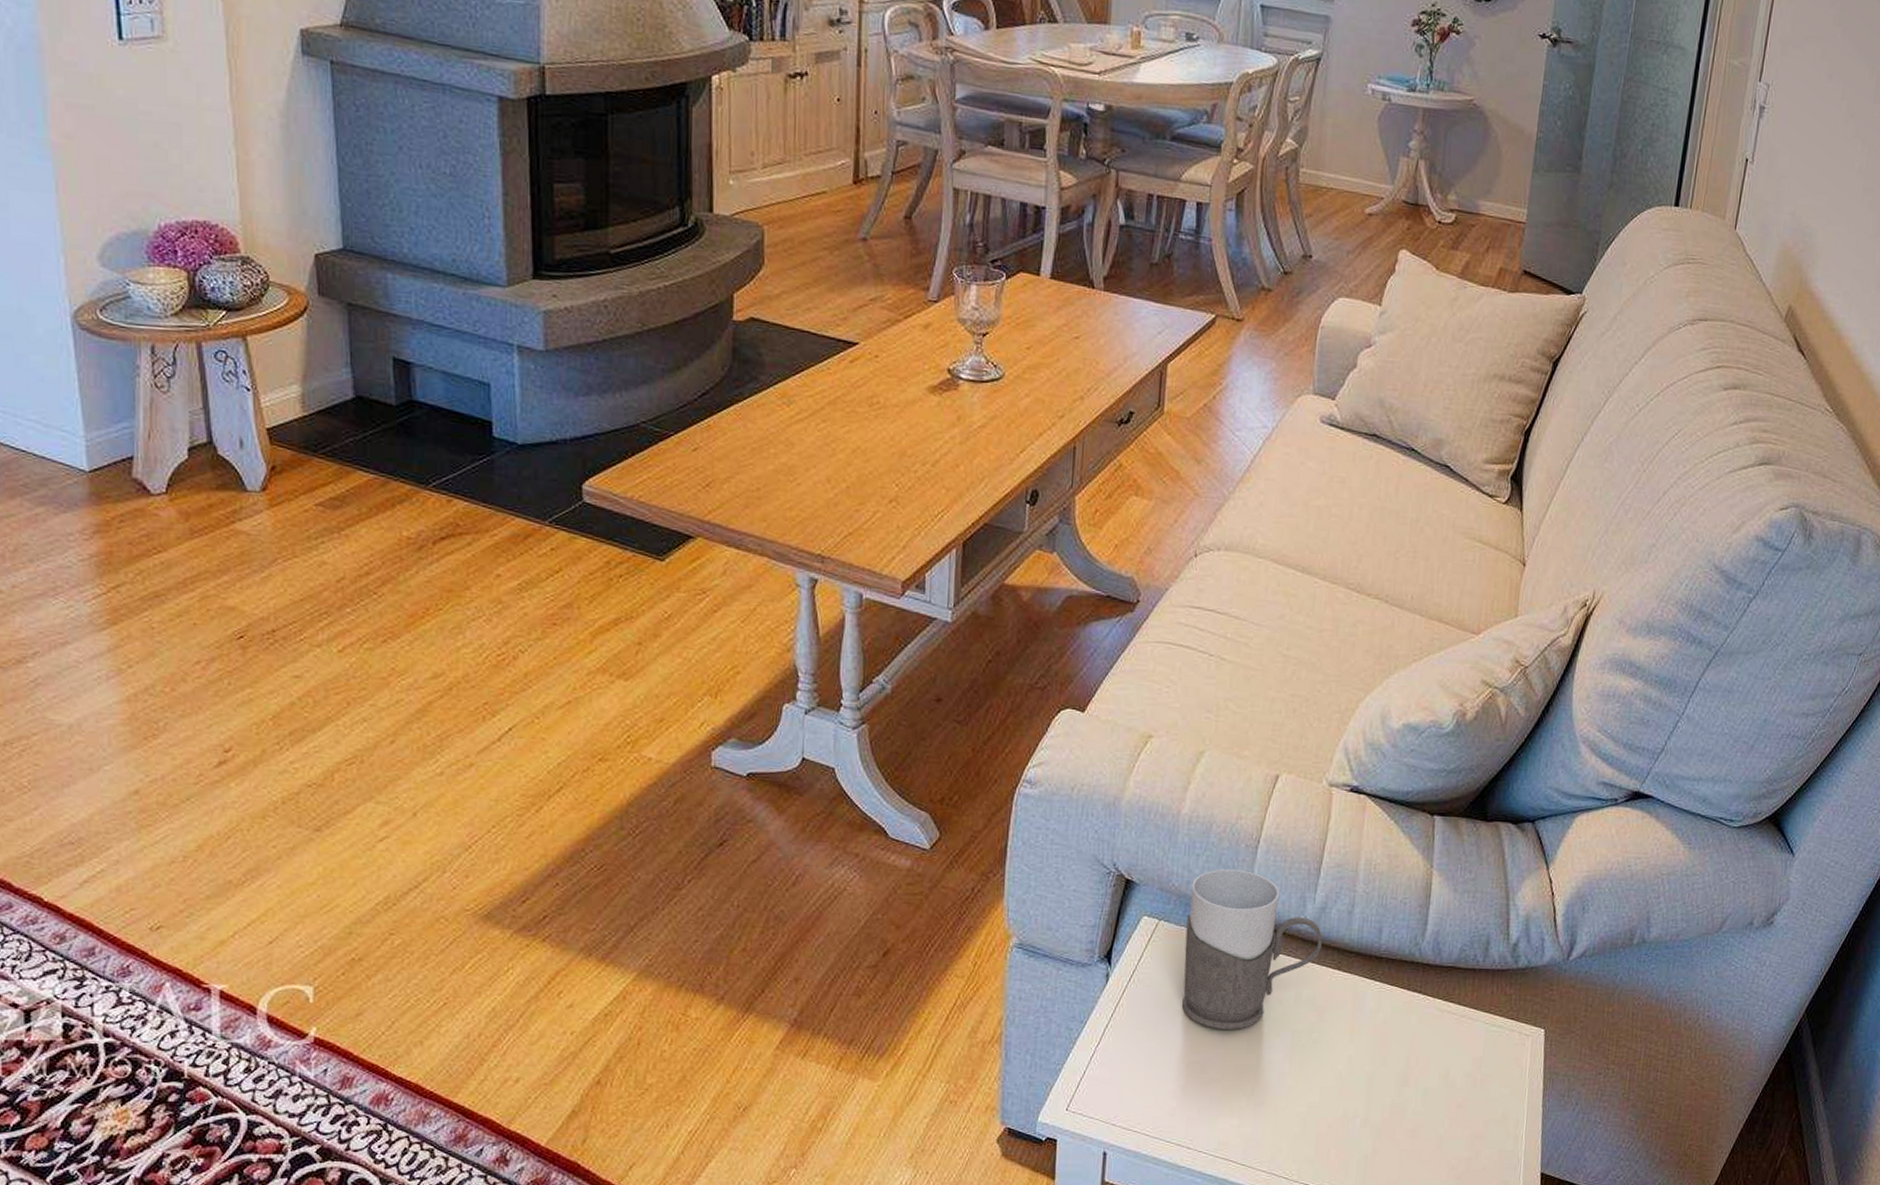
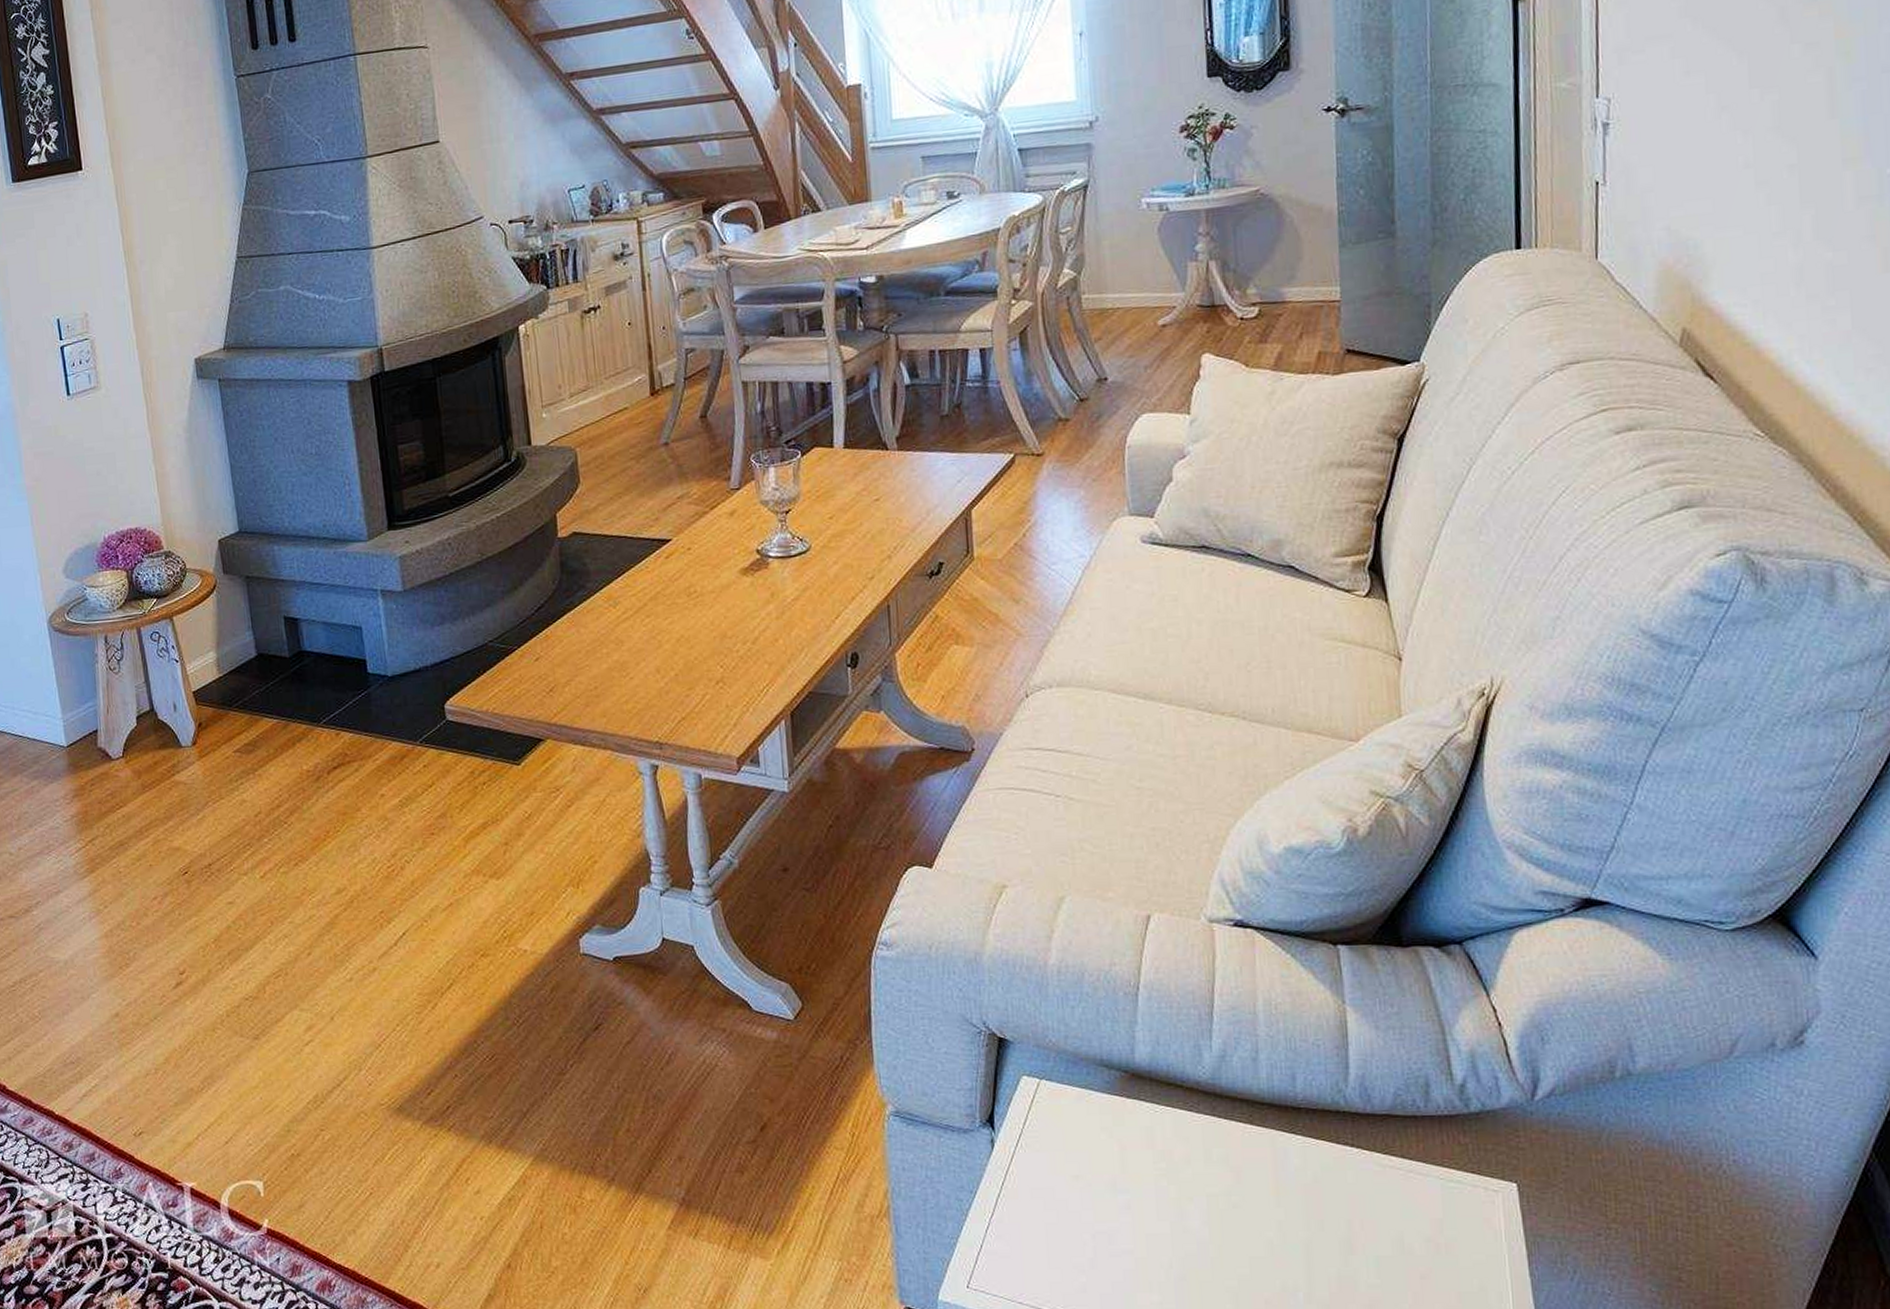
mug: present [1181,868,1322,1029] -> none [1070,1019,1227,1195]

